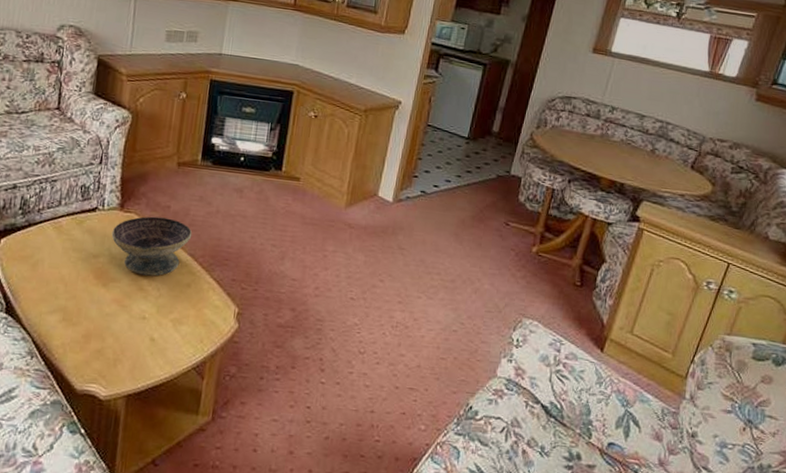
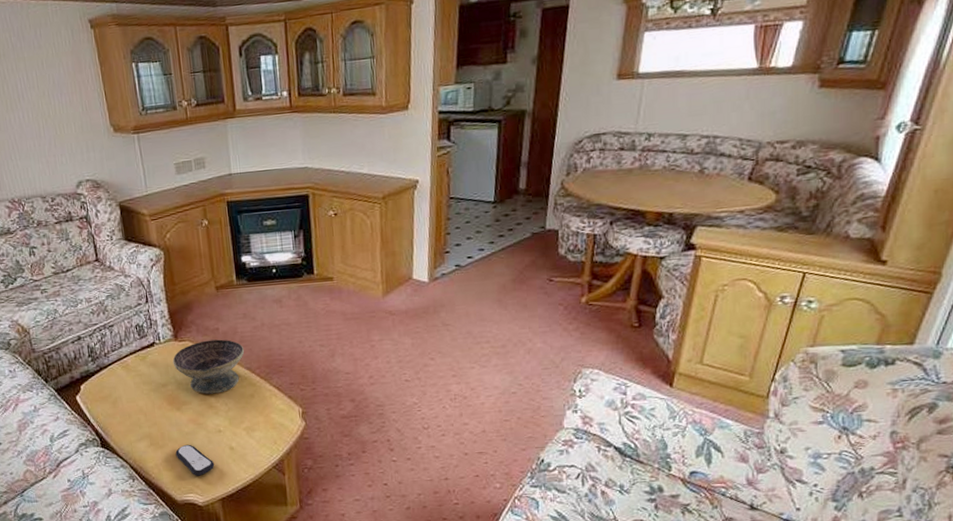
remote control: none [88,326,129,366] -> present [175,444,215,476]

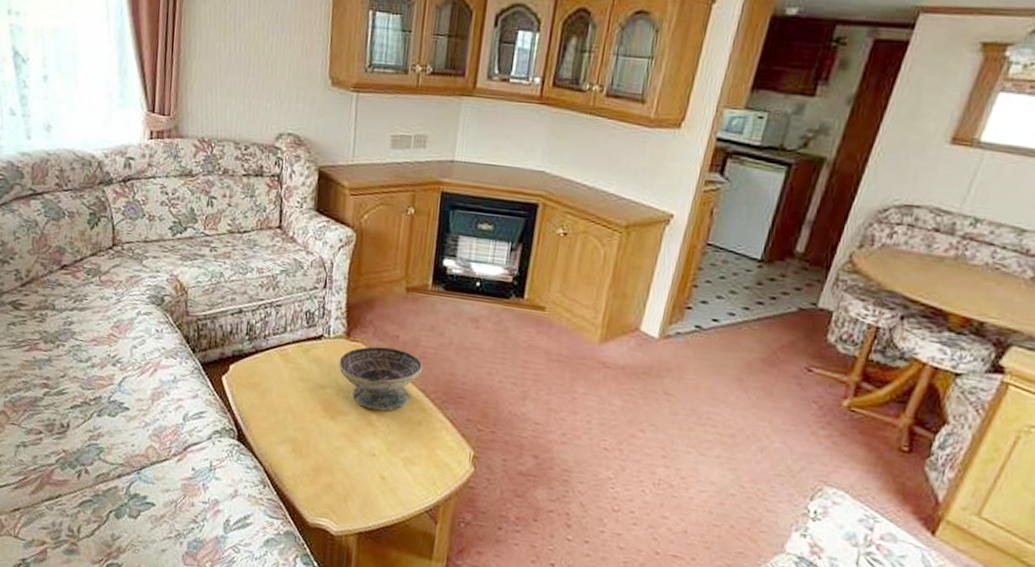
remote control: present [175,444,215,476] -> none [318,460,360,501]

